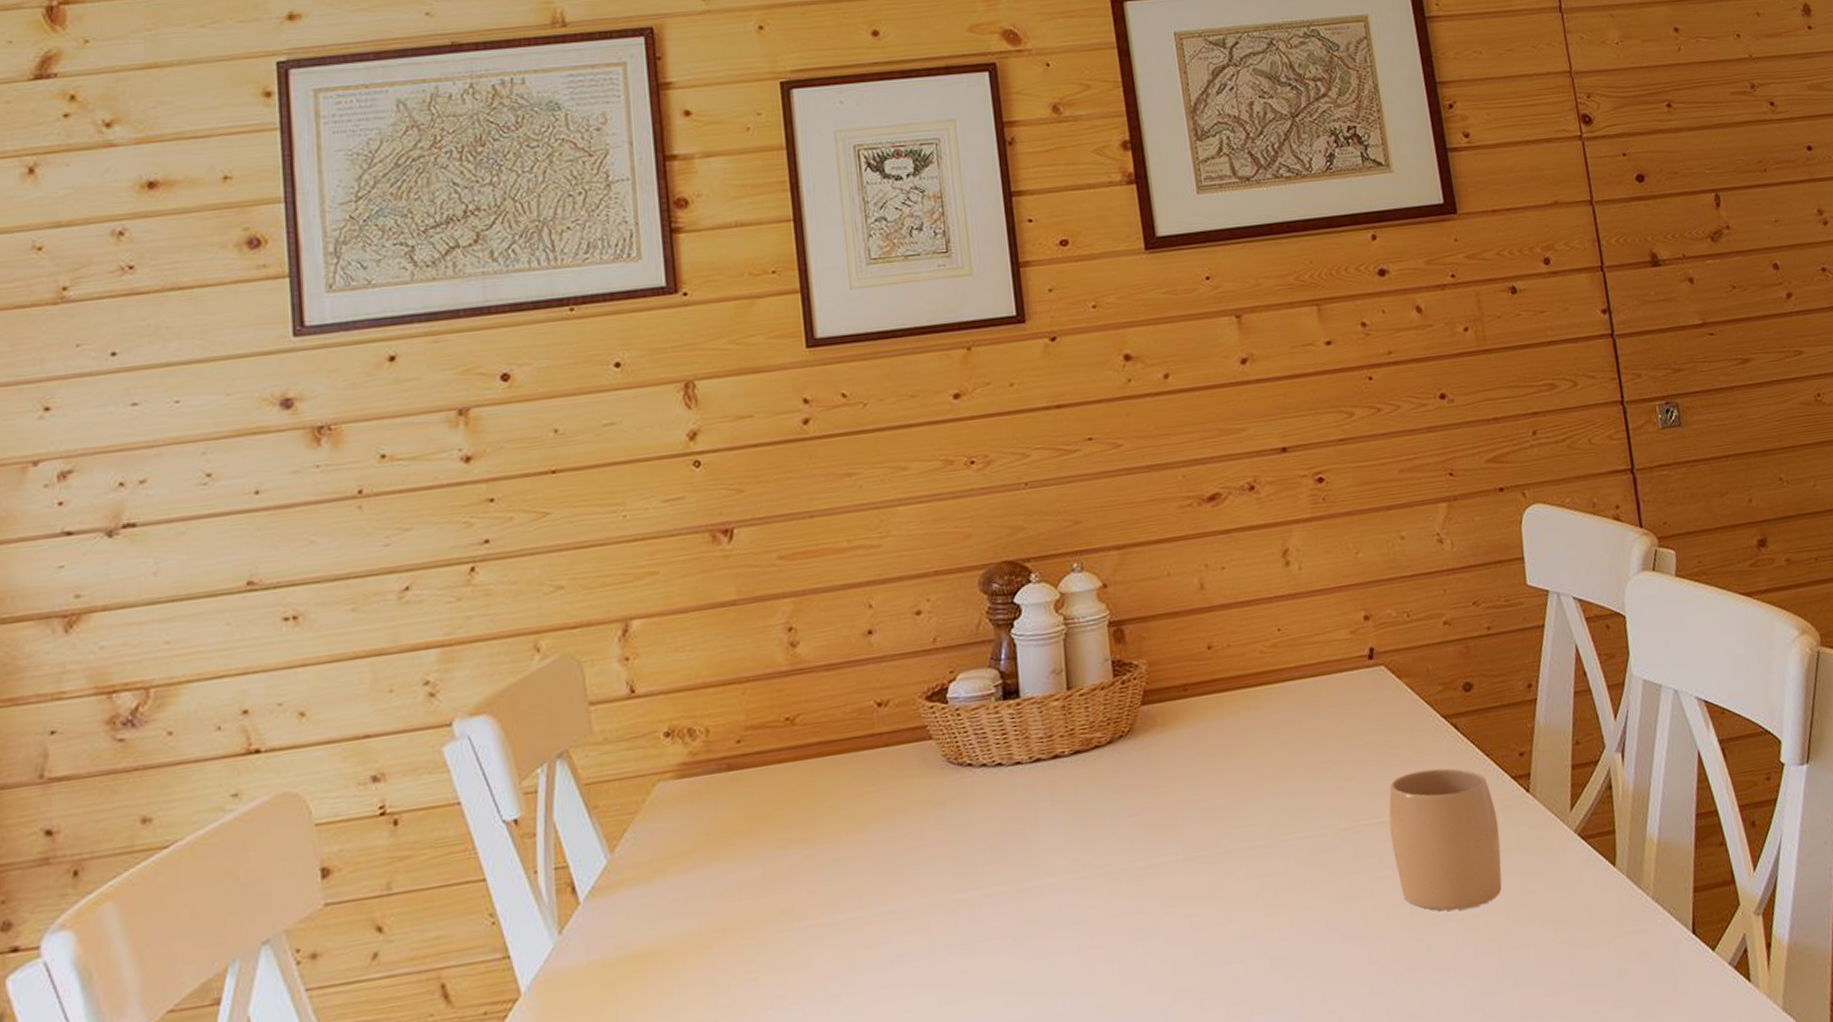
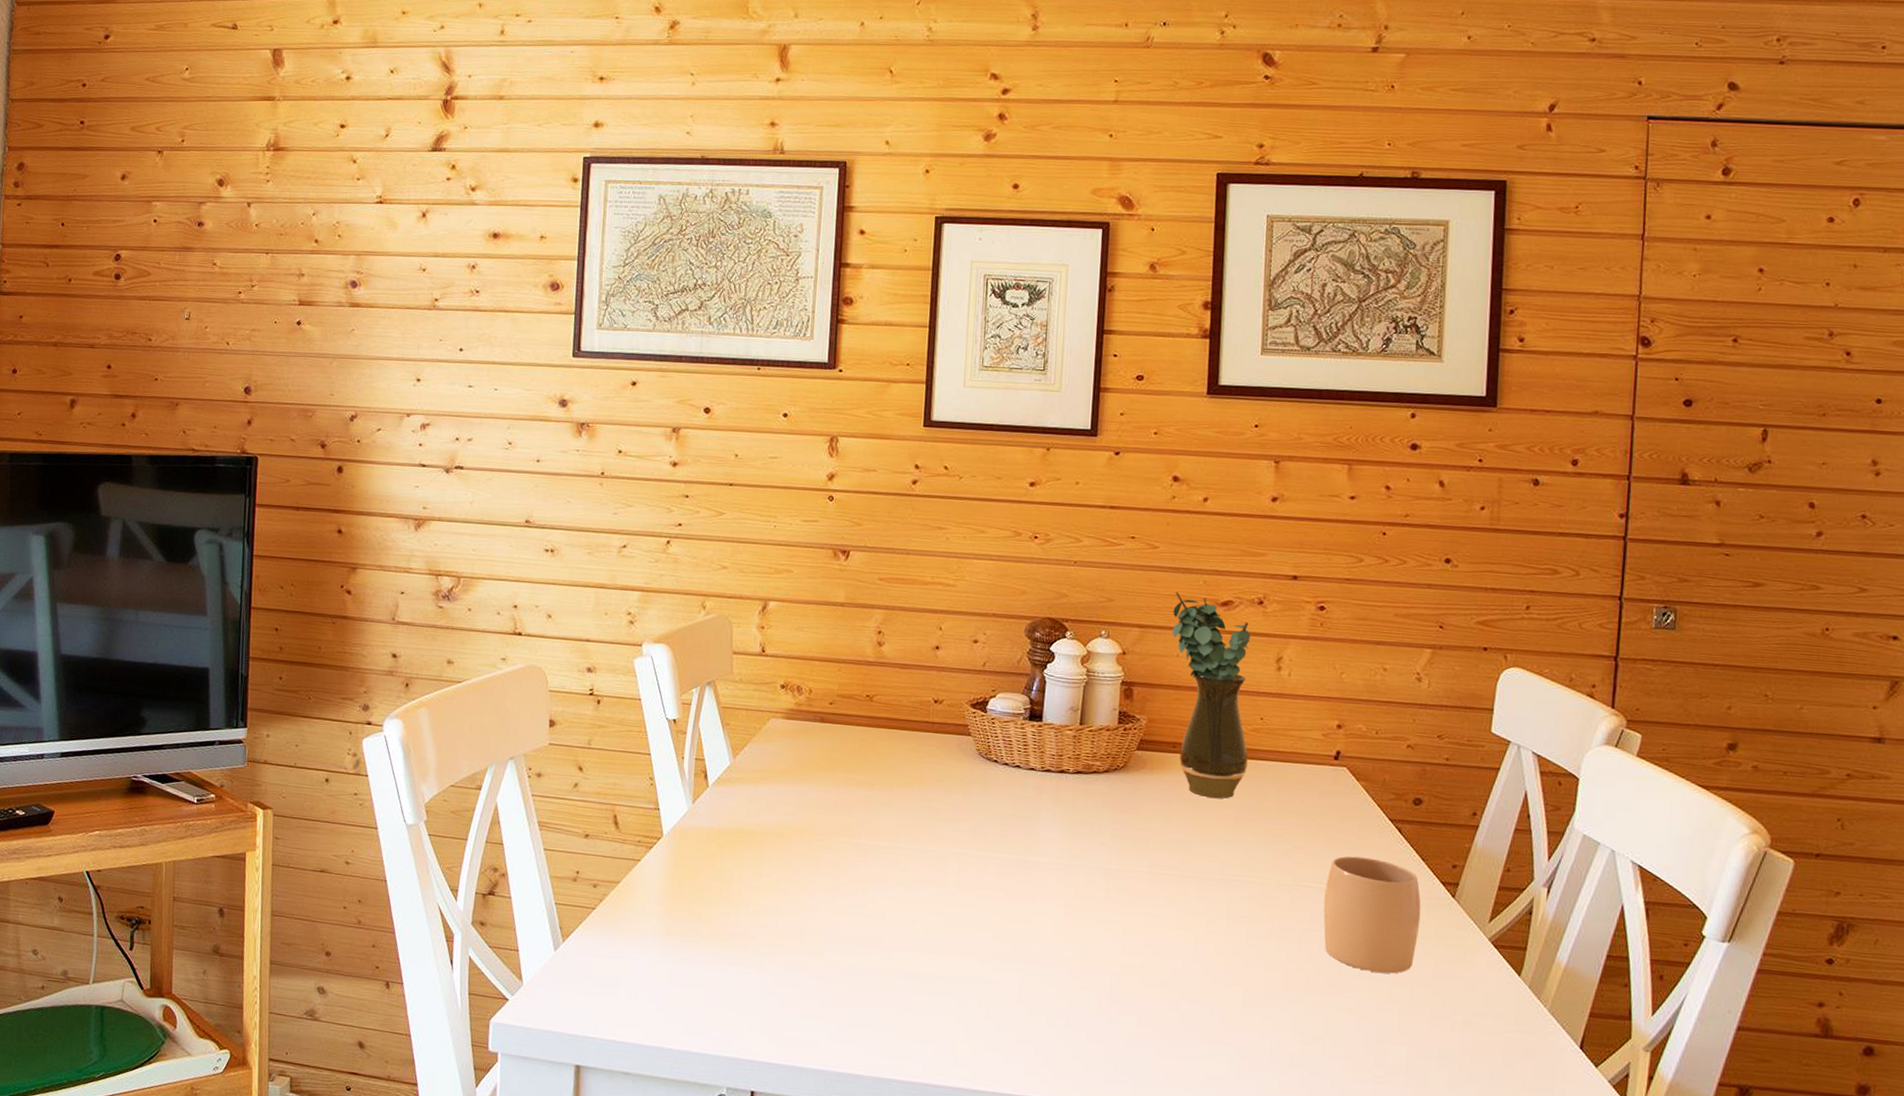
vase: none [1152,495,1275,744] -> present [1172,592,1251,799]

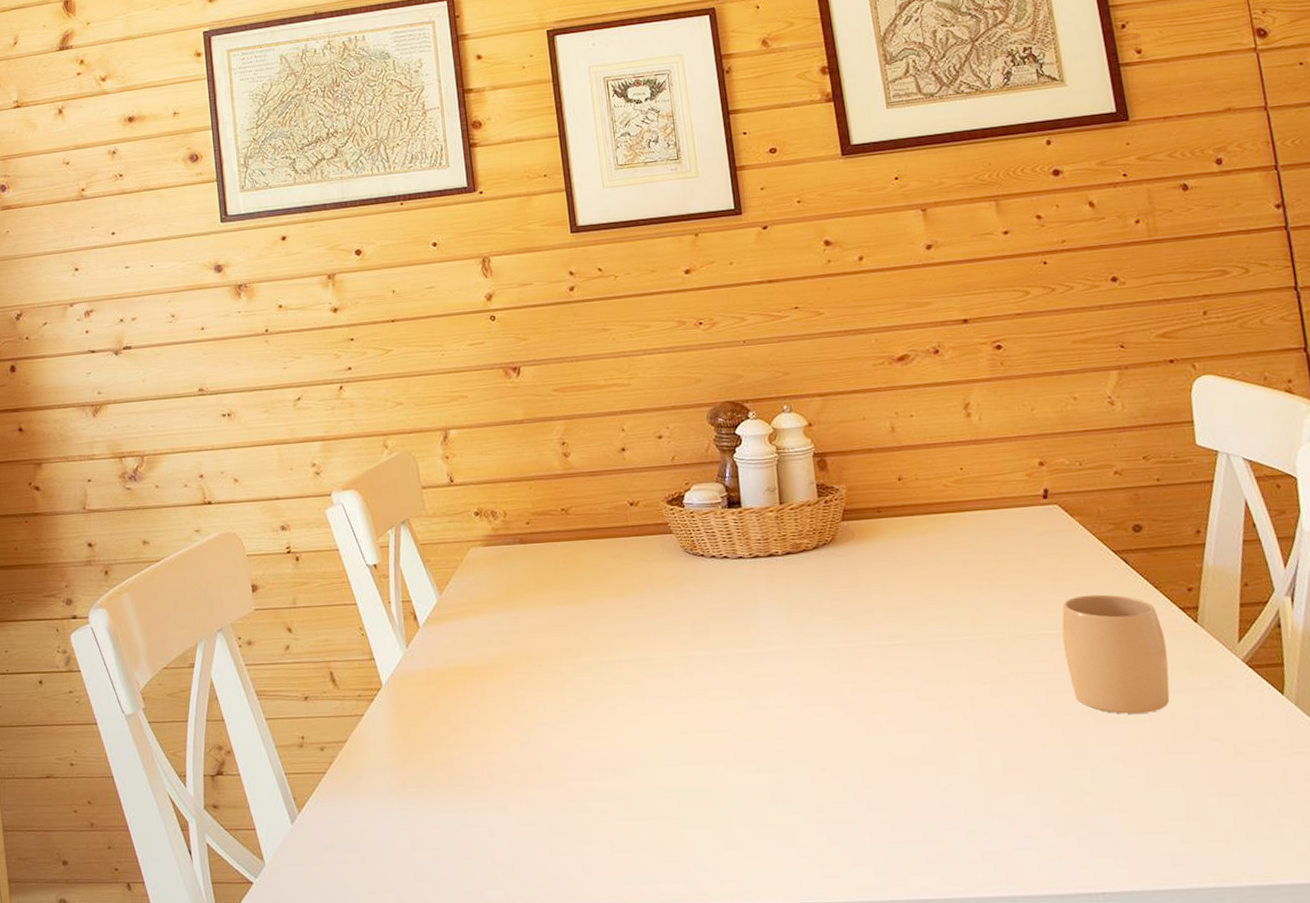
vase: present [1172,592,1251,799] -> none [849,354,958,558]

